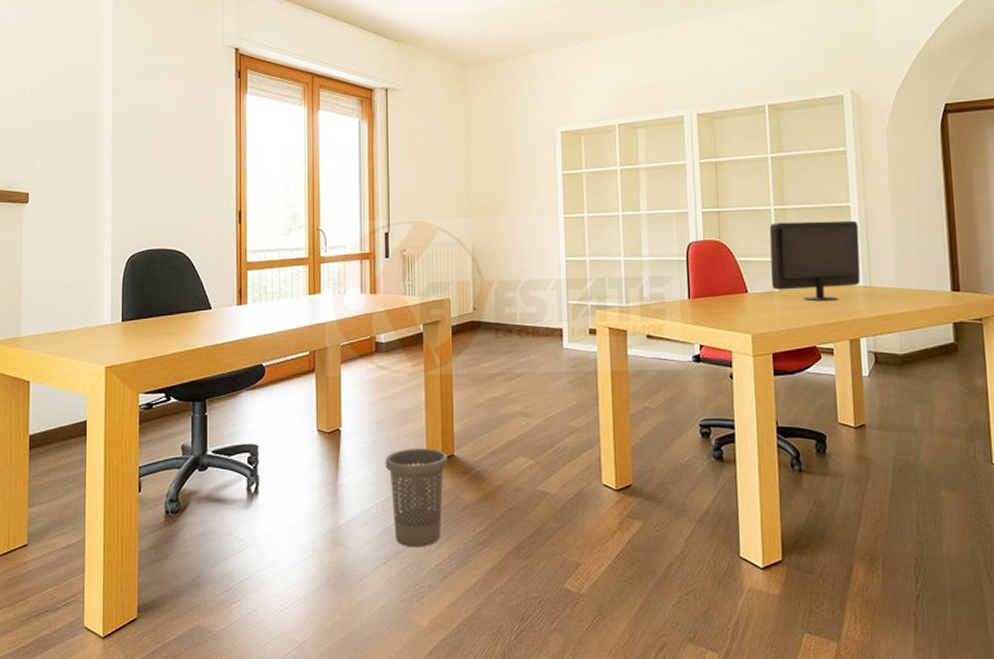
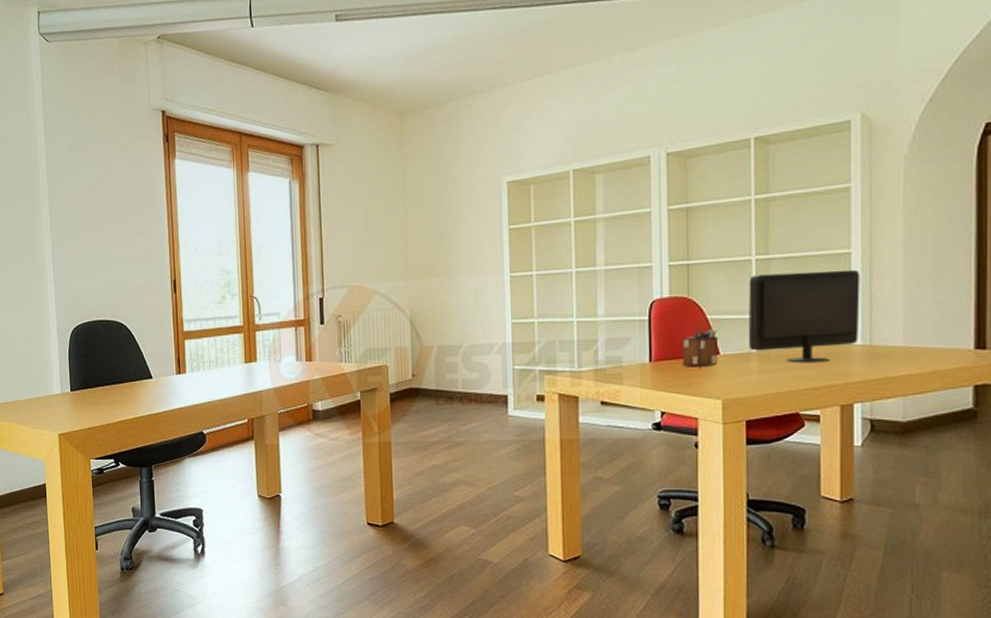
trash bin: present [385,448,448,548] -> none [325,515,388,610]
desk organizer: none [716,268,747,304] -> present [682,327,719,367]

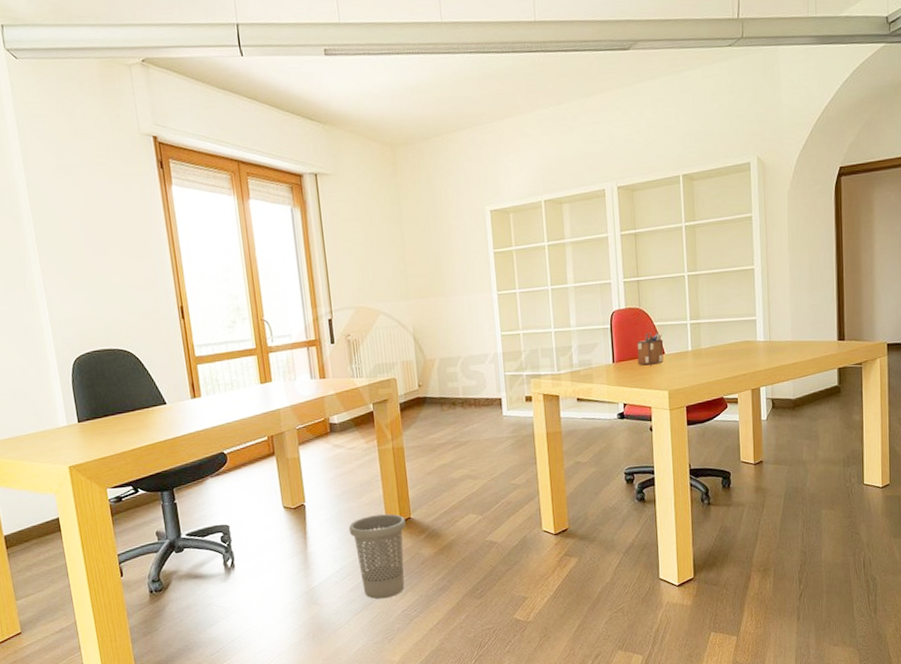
trash bin: none [325,515,388,610] -> present [348,513,406,599]
computer monitor: present [748,269,860,363] -> none [683,282,762,358]

